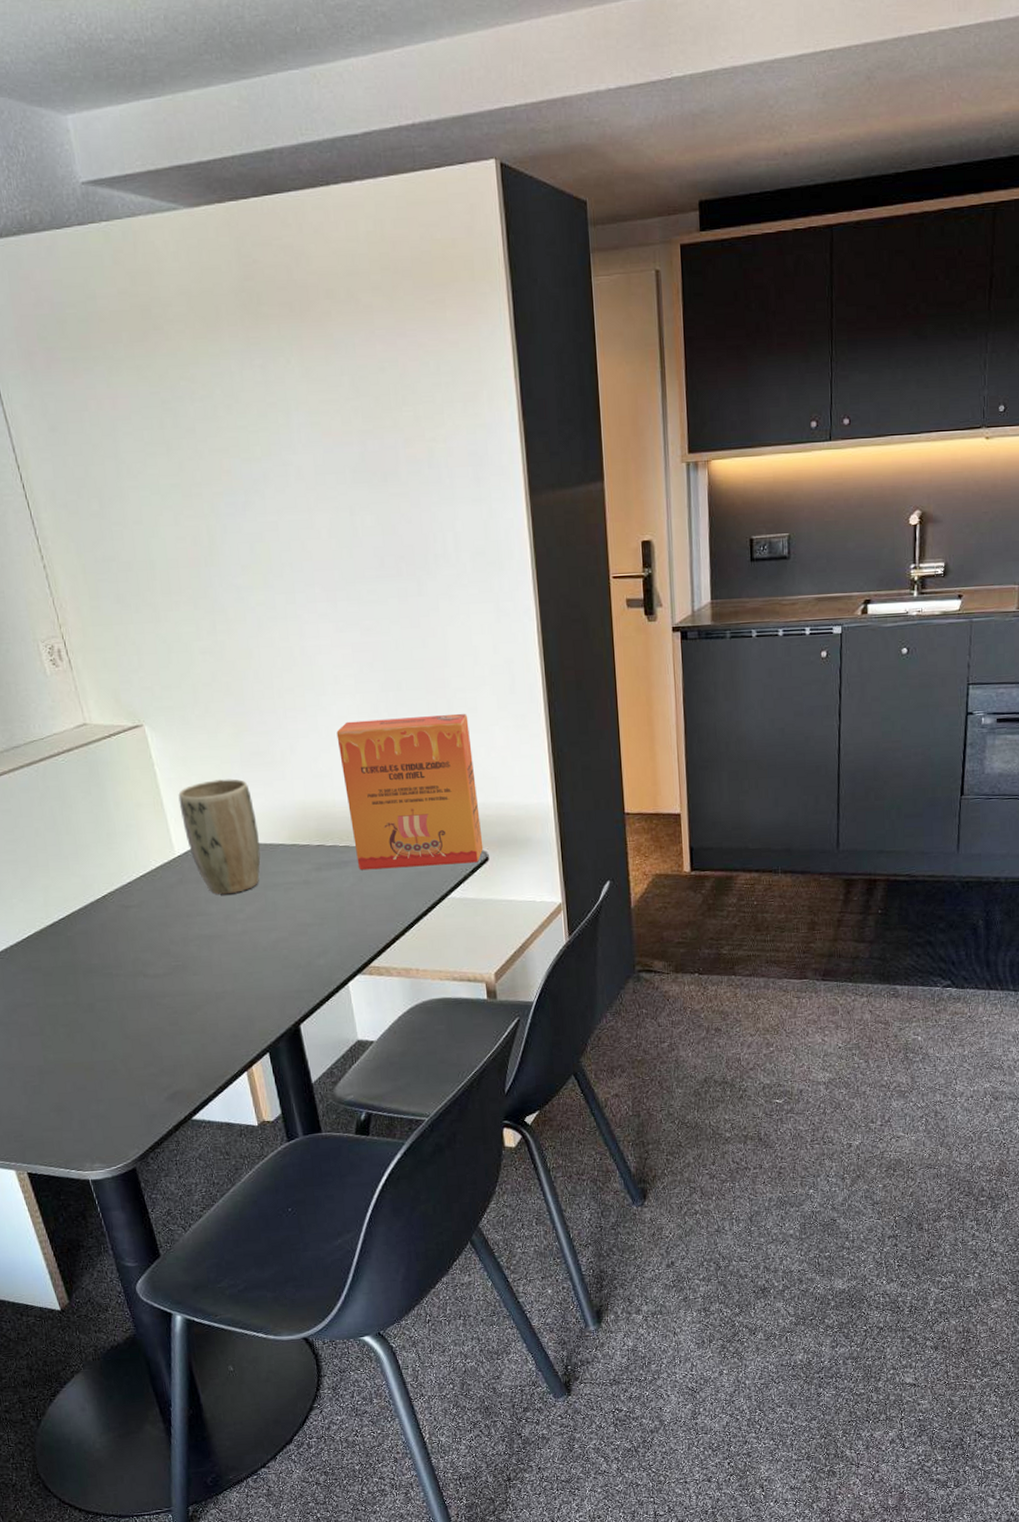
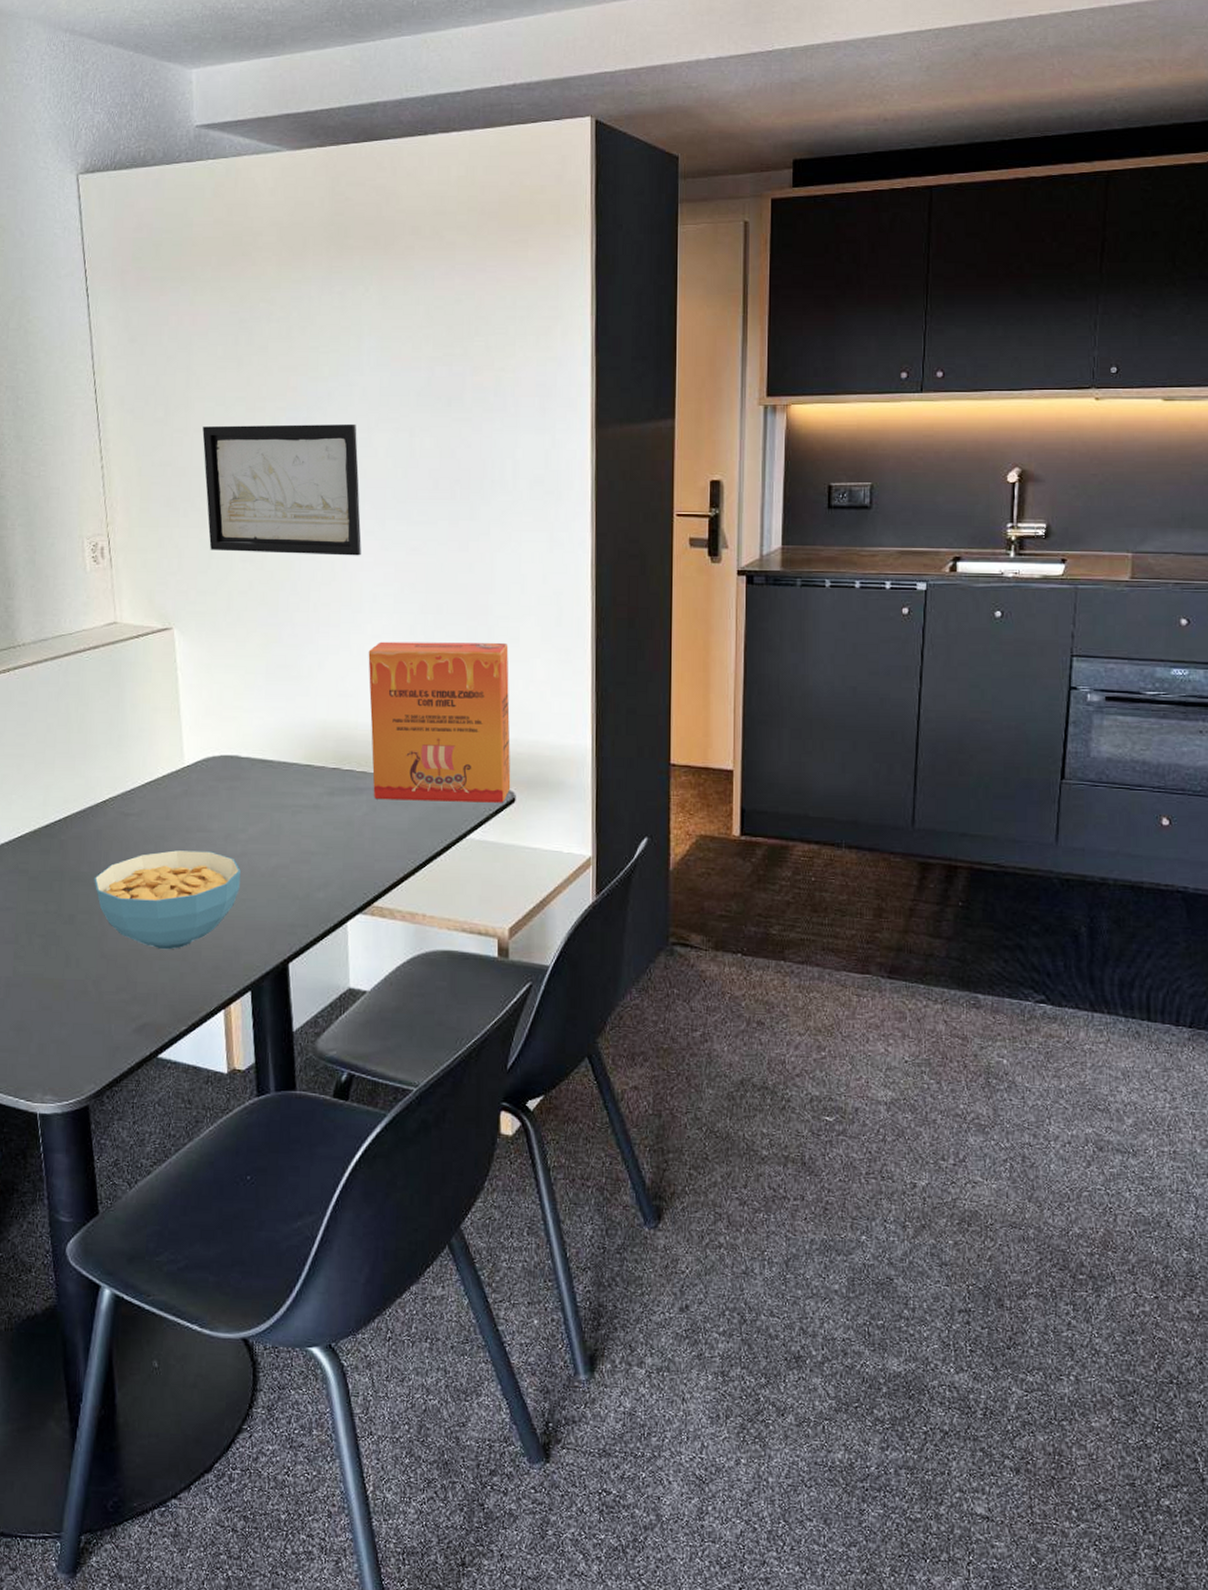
cereal bowl: none [106,933,246,1026] -> present [94,850,241,950]
wall art: none [141,505,317,645] -> present [202,423,362,556]
plant pot: present [178,778,261,894] -> none [196,690,274,811]

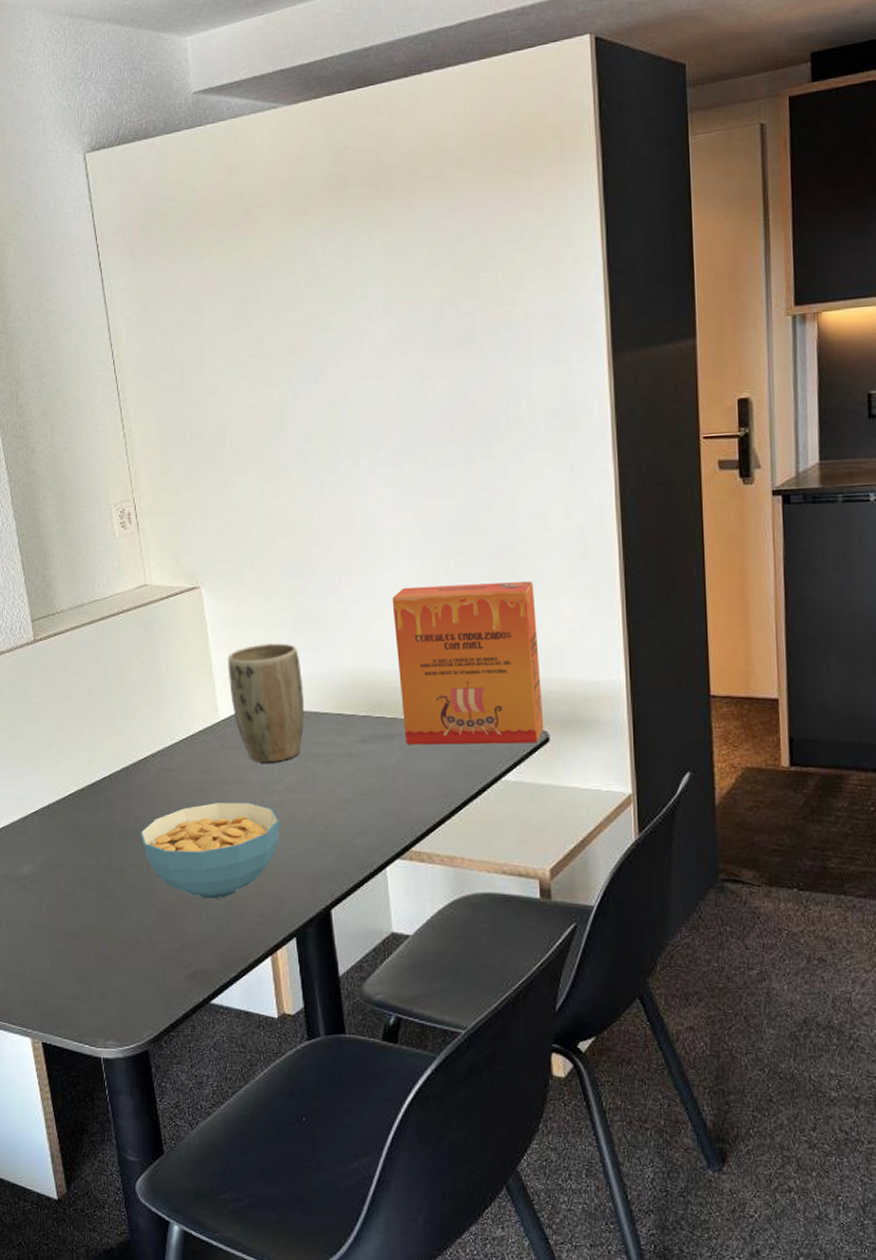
plant pot: none [196,690,274,811] -> present [227,643,304,762]
wall art: present [202,423,362,556] -> none [217,372,379,509]

